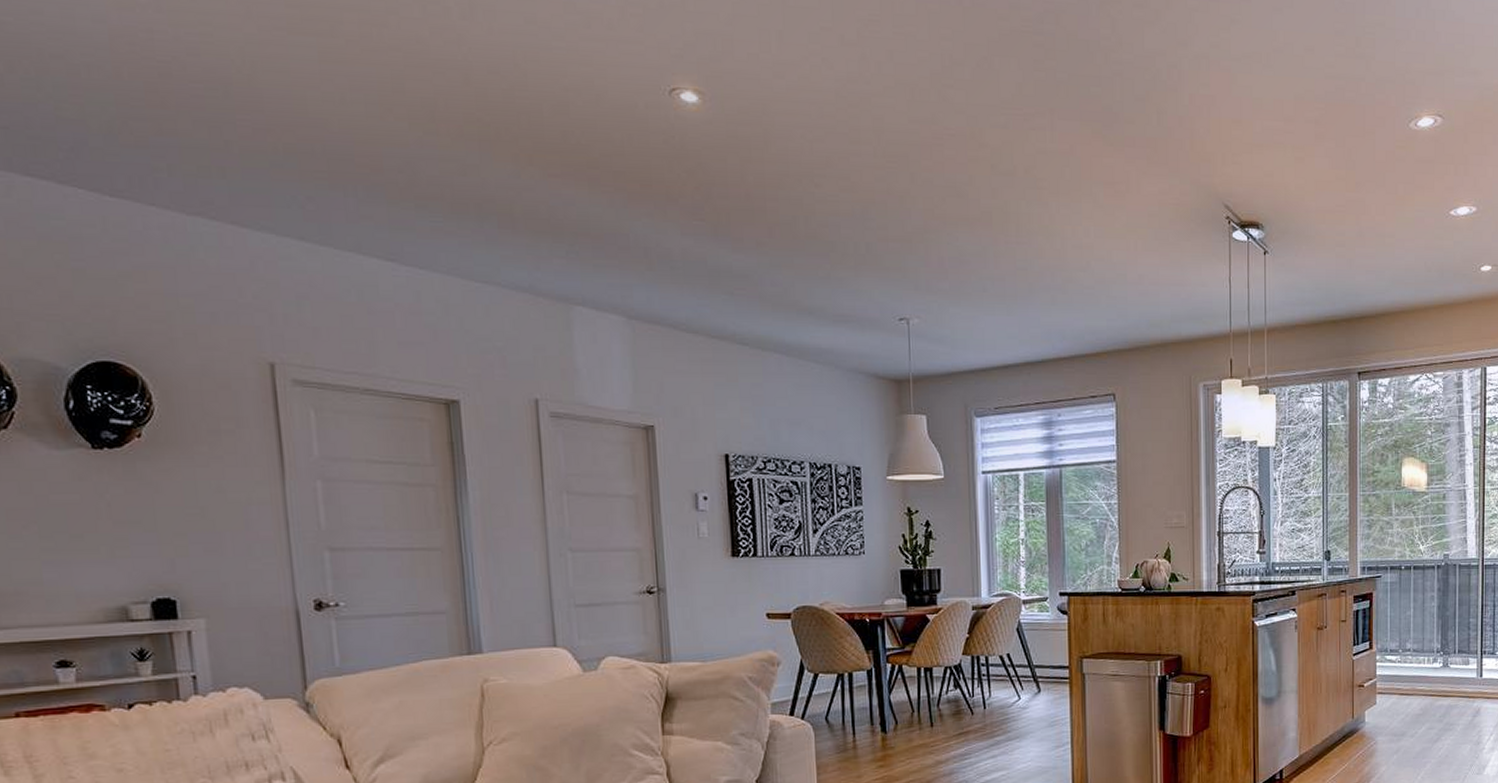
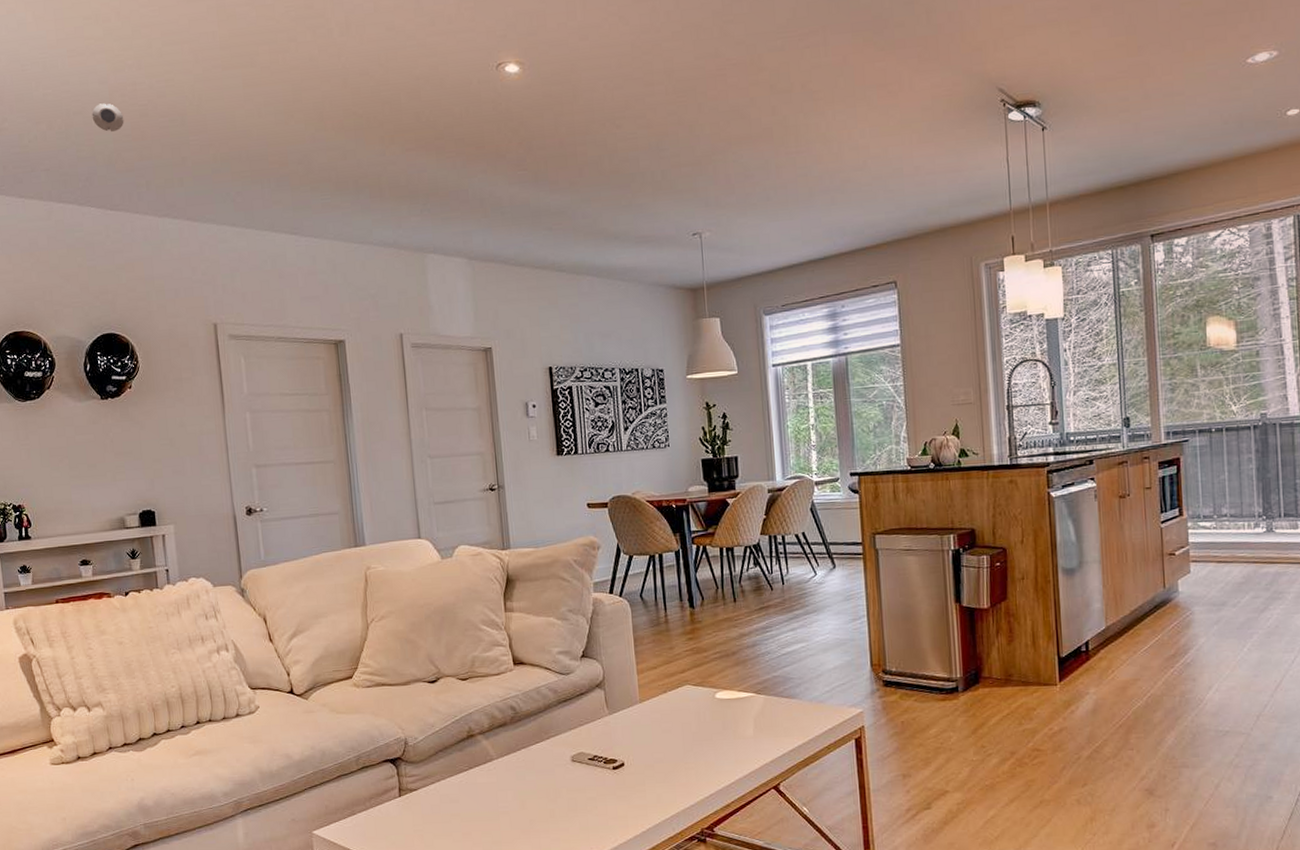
smoke detector: none [80,49,134,92] -> present [91,103,124,133]

